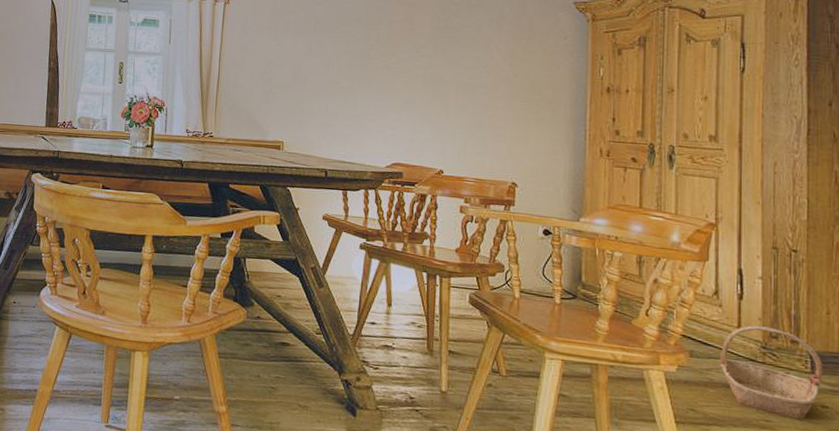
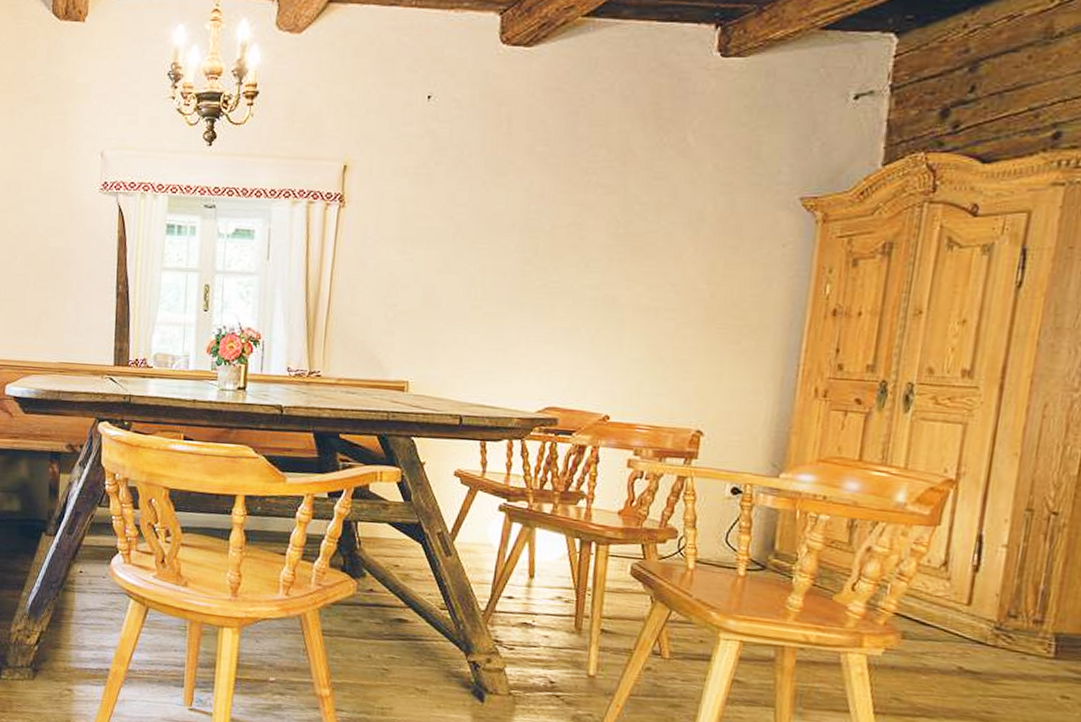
basket: present [719,325,823,420] -> none [938,602,1071,712]

